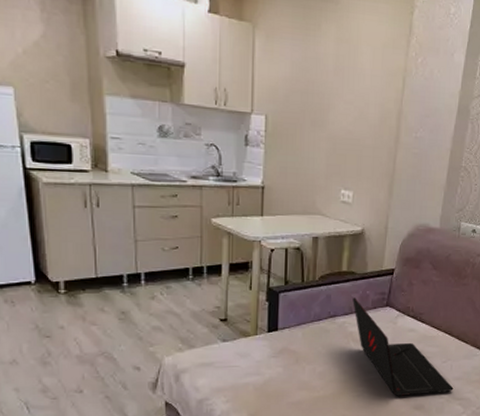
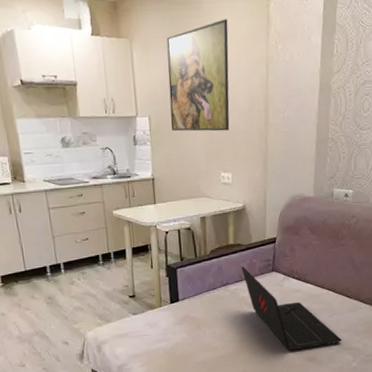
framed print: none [290,19,366,144] -> present [166,19,230,132]

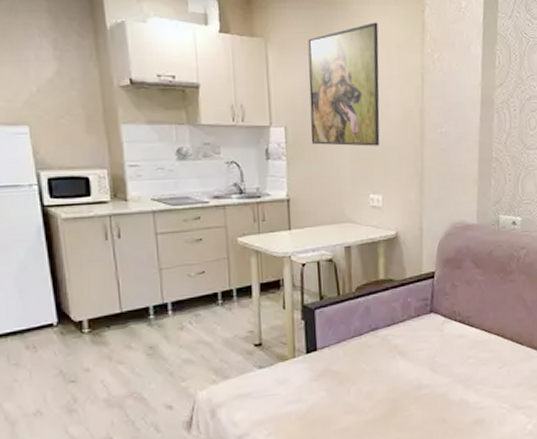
laptop: present [241,266,342,351] -> none [394,306,514,411]

